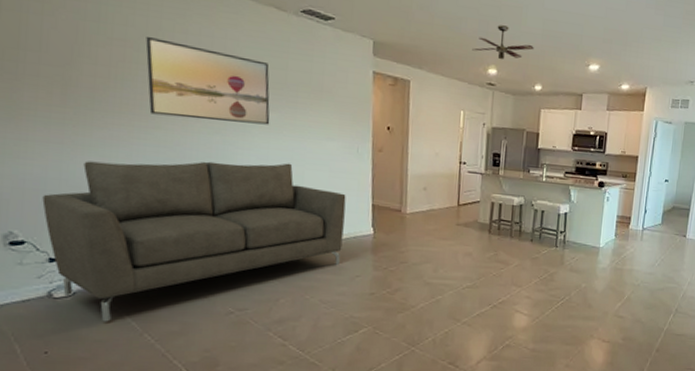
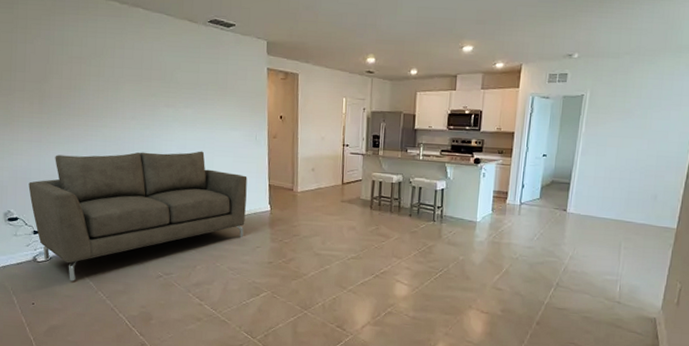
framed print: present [145,36,270,125] -> none [95,53,187,120]
ceiling fan: present [472,25,534,60] -> none [352,17,409,49]

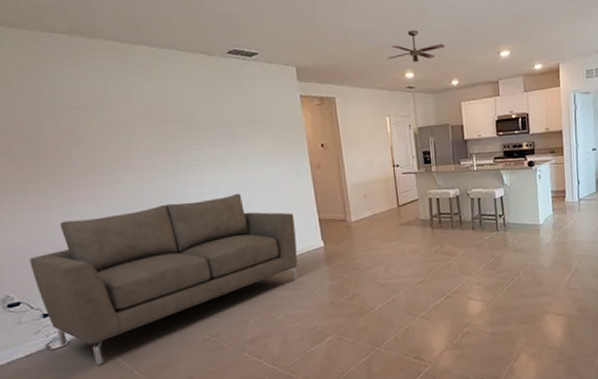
ceiling fan: none [352,17,409,49] -> present [387,30,445,63]

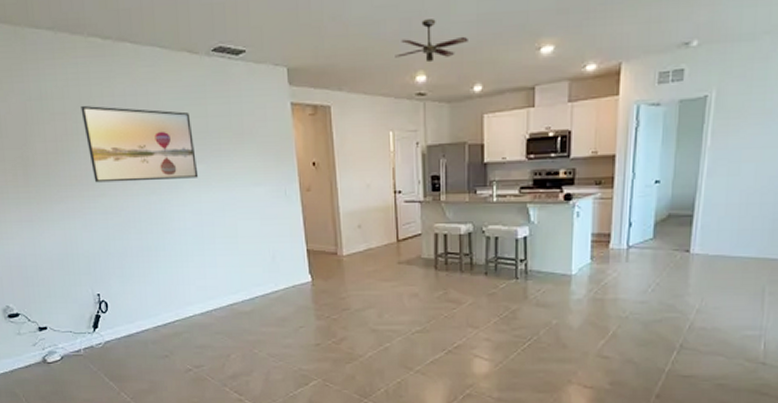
sofa: present [29,193,298,365] -> none [25,215,283,383]
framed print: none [96,100,215,170] -> present [81,105,199,183]

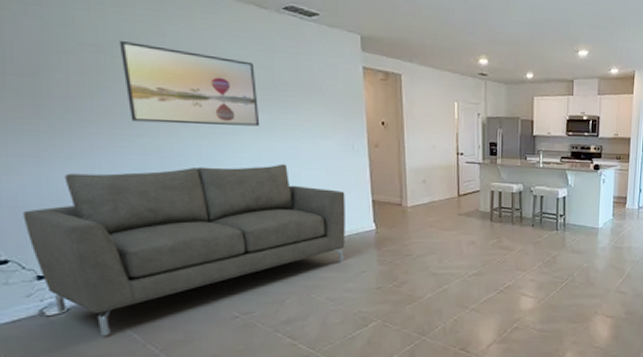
sofa: none [25,215,283,383] -> present [23,164,345,336]
ceiling fan: present [395,19,468,63] -> none [462,14,523,50]

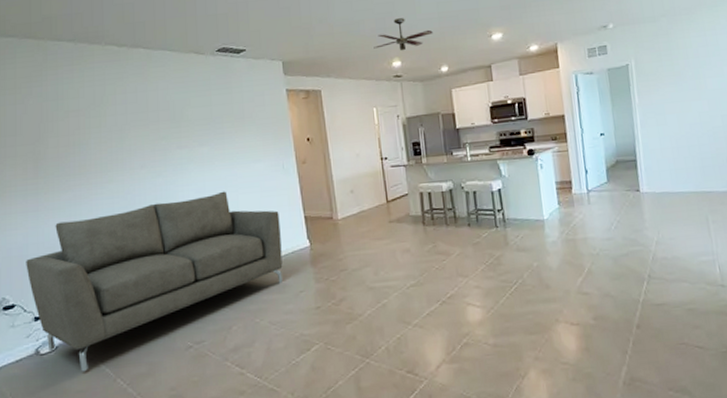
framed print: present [119,40,260,127] -> none [94,102,203,170]
ceiling fan: none [462,14,523,50] -> present [373,18,433,51]

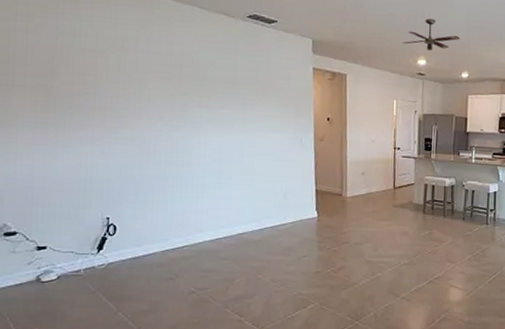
sofa: present [26,191,283,372] -> none [30,154,292,302]

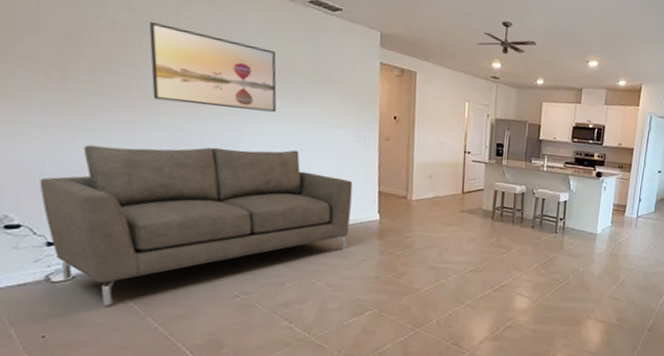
sofa: none [30,154,292,302] -> present [39,145,353,306]
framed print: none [114,46,223,121] -> present [149,21,277,113]

